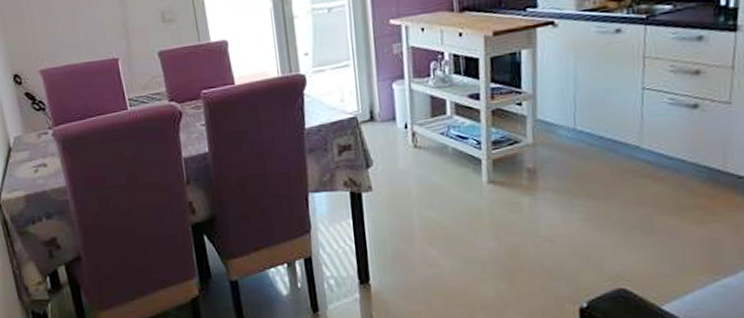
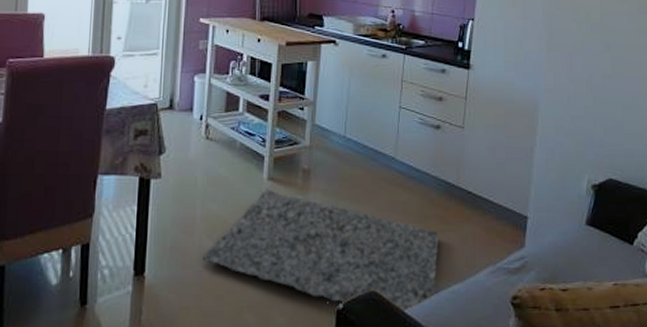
rug: none [426,191,702,306] -> present [202,188,439,310]

